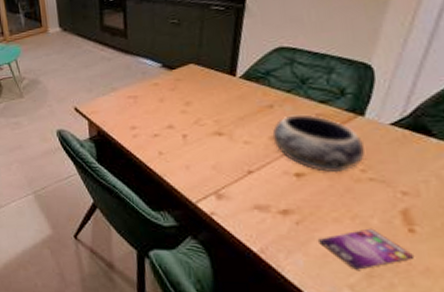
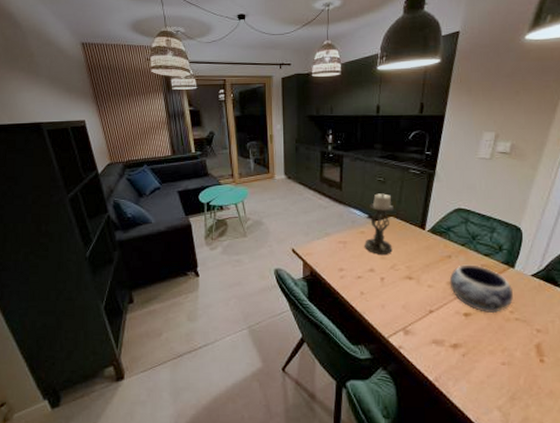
candle holder: none [159,37,195,109] -> present [365,193,394,255]
smartphone: present [317,228,415,270] -> none [477,359,544,394]

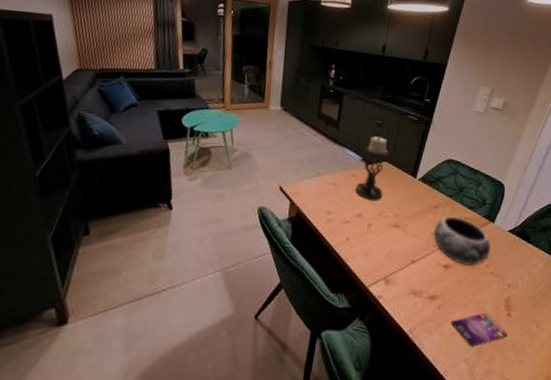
smartphone: none [477,359,544,394] -> present [450,312,508,347]

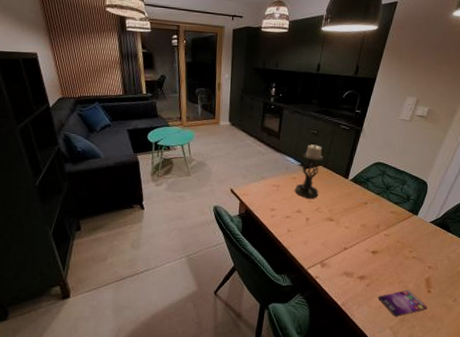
decorative bowl: present [433,216,490,267] -> none [363,210,414,252]

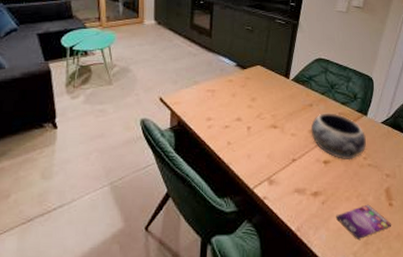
candle holder: present [295,144,323,199] -> none [232,42,261,103]
decorative bowl: none [363,210,414,252] -> present [310,113,366,161]

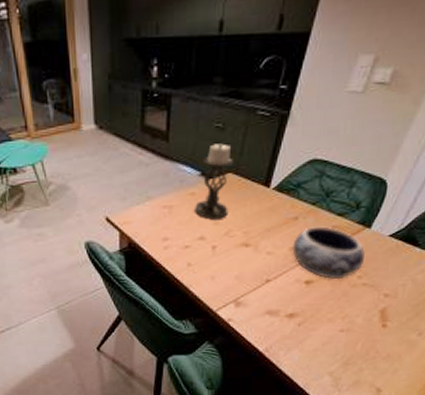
candle holder: none [232,42,261,103] -> present [195,143,233,220]
smartphone: present [335,204,392,239] -> none [312,325,382,360]

